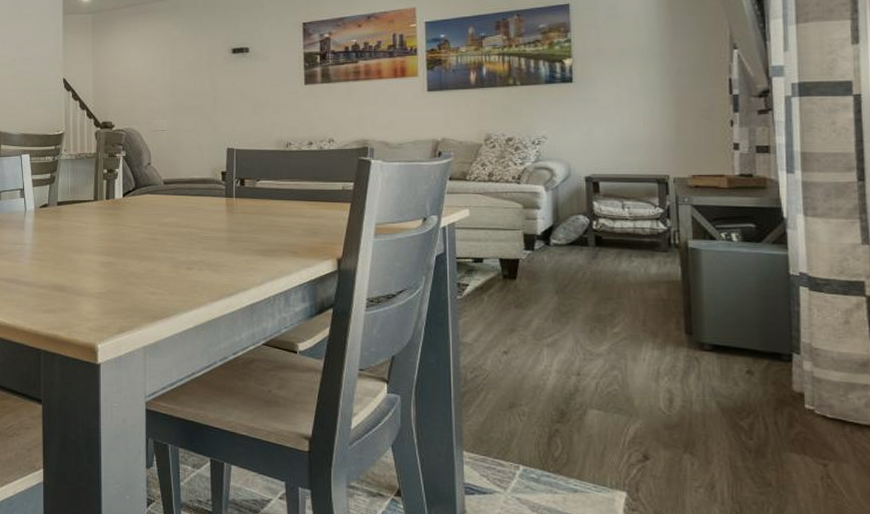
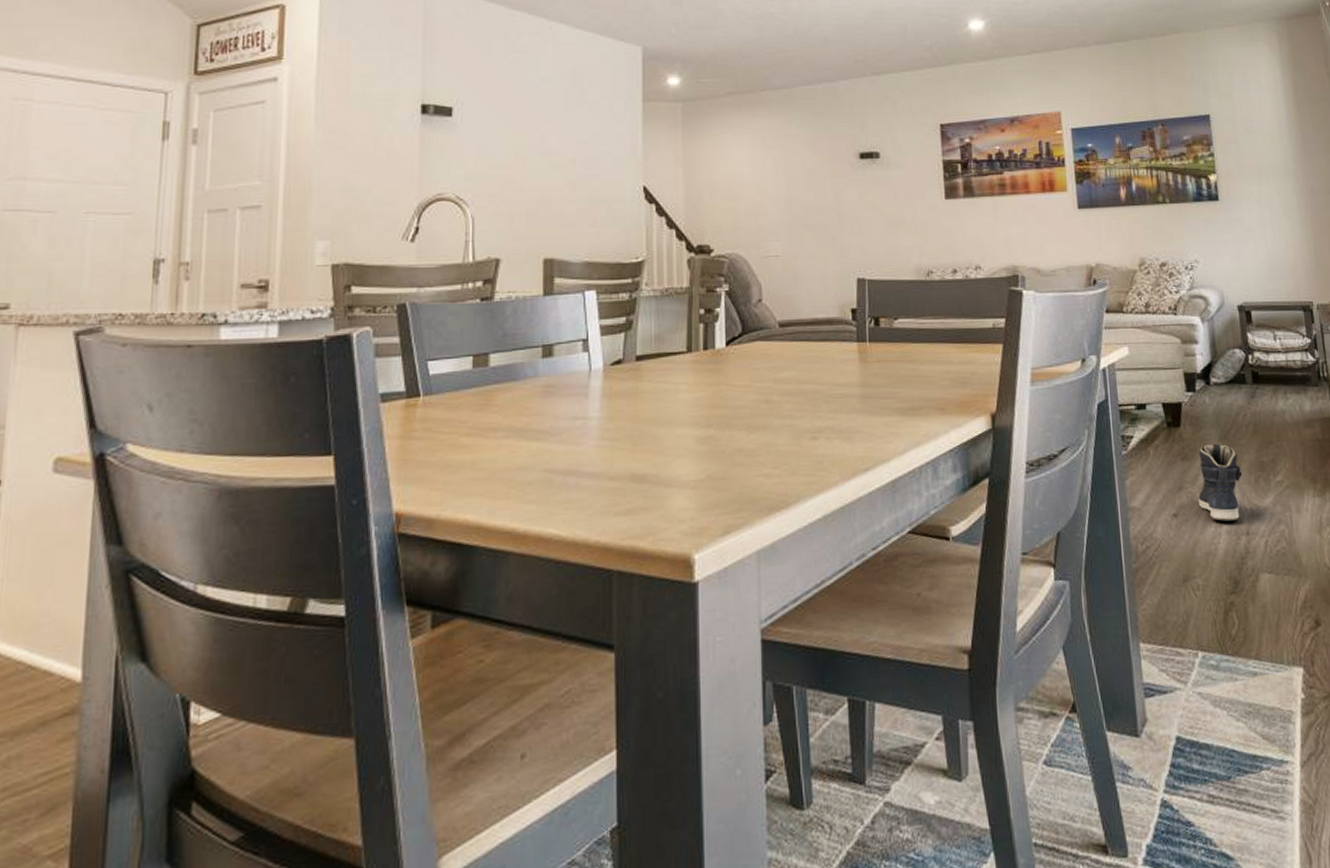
sneaker: none [530,295,577,362] -> present [1198,443,1243,522]

